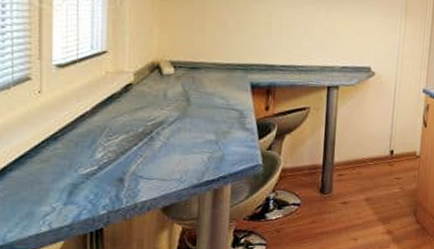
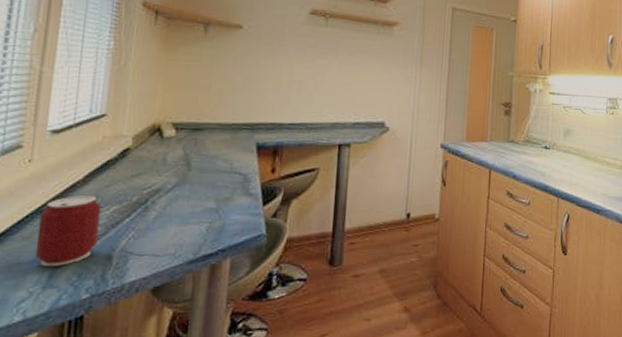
can: none [54,125,110,187] -> present [34,196,101,267]

